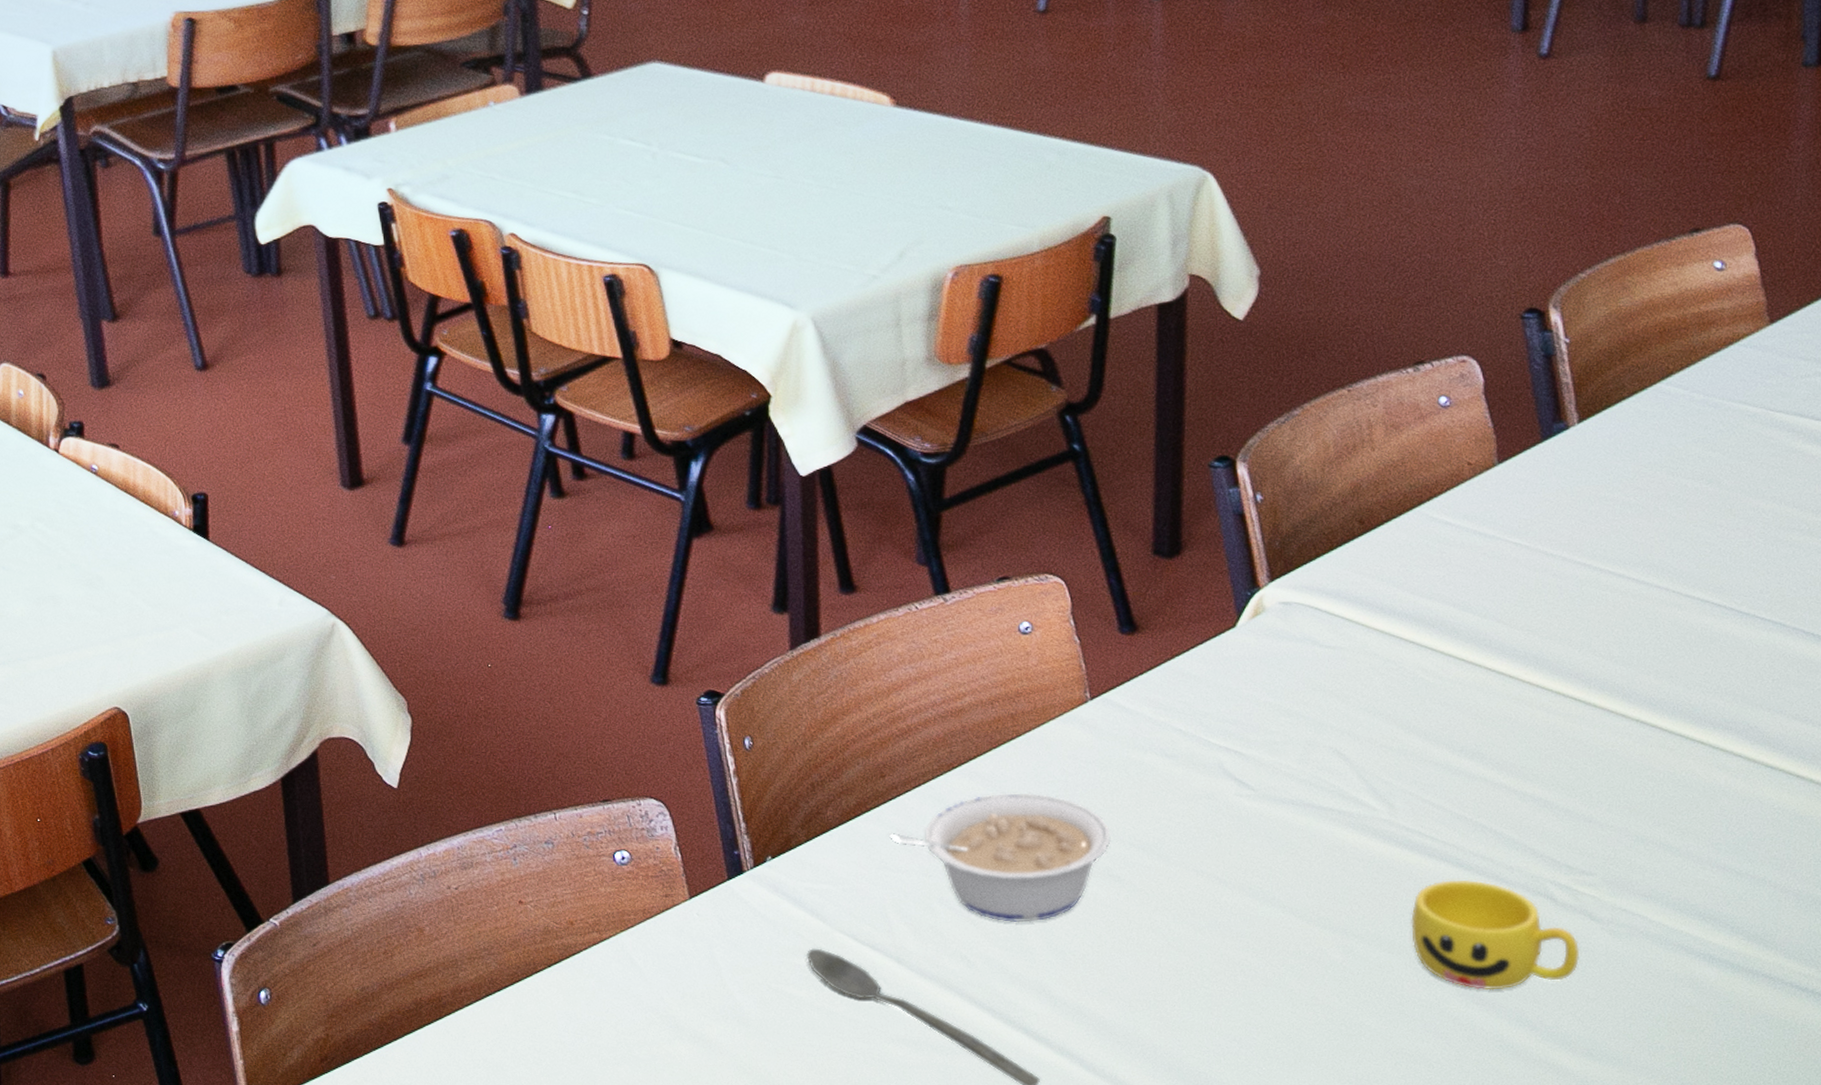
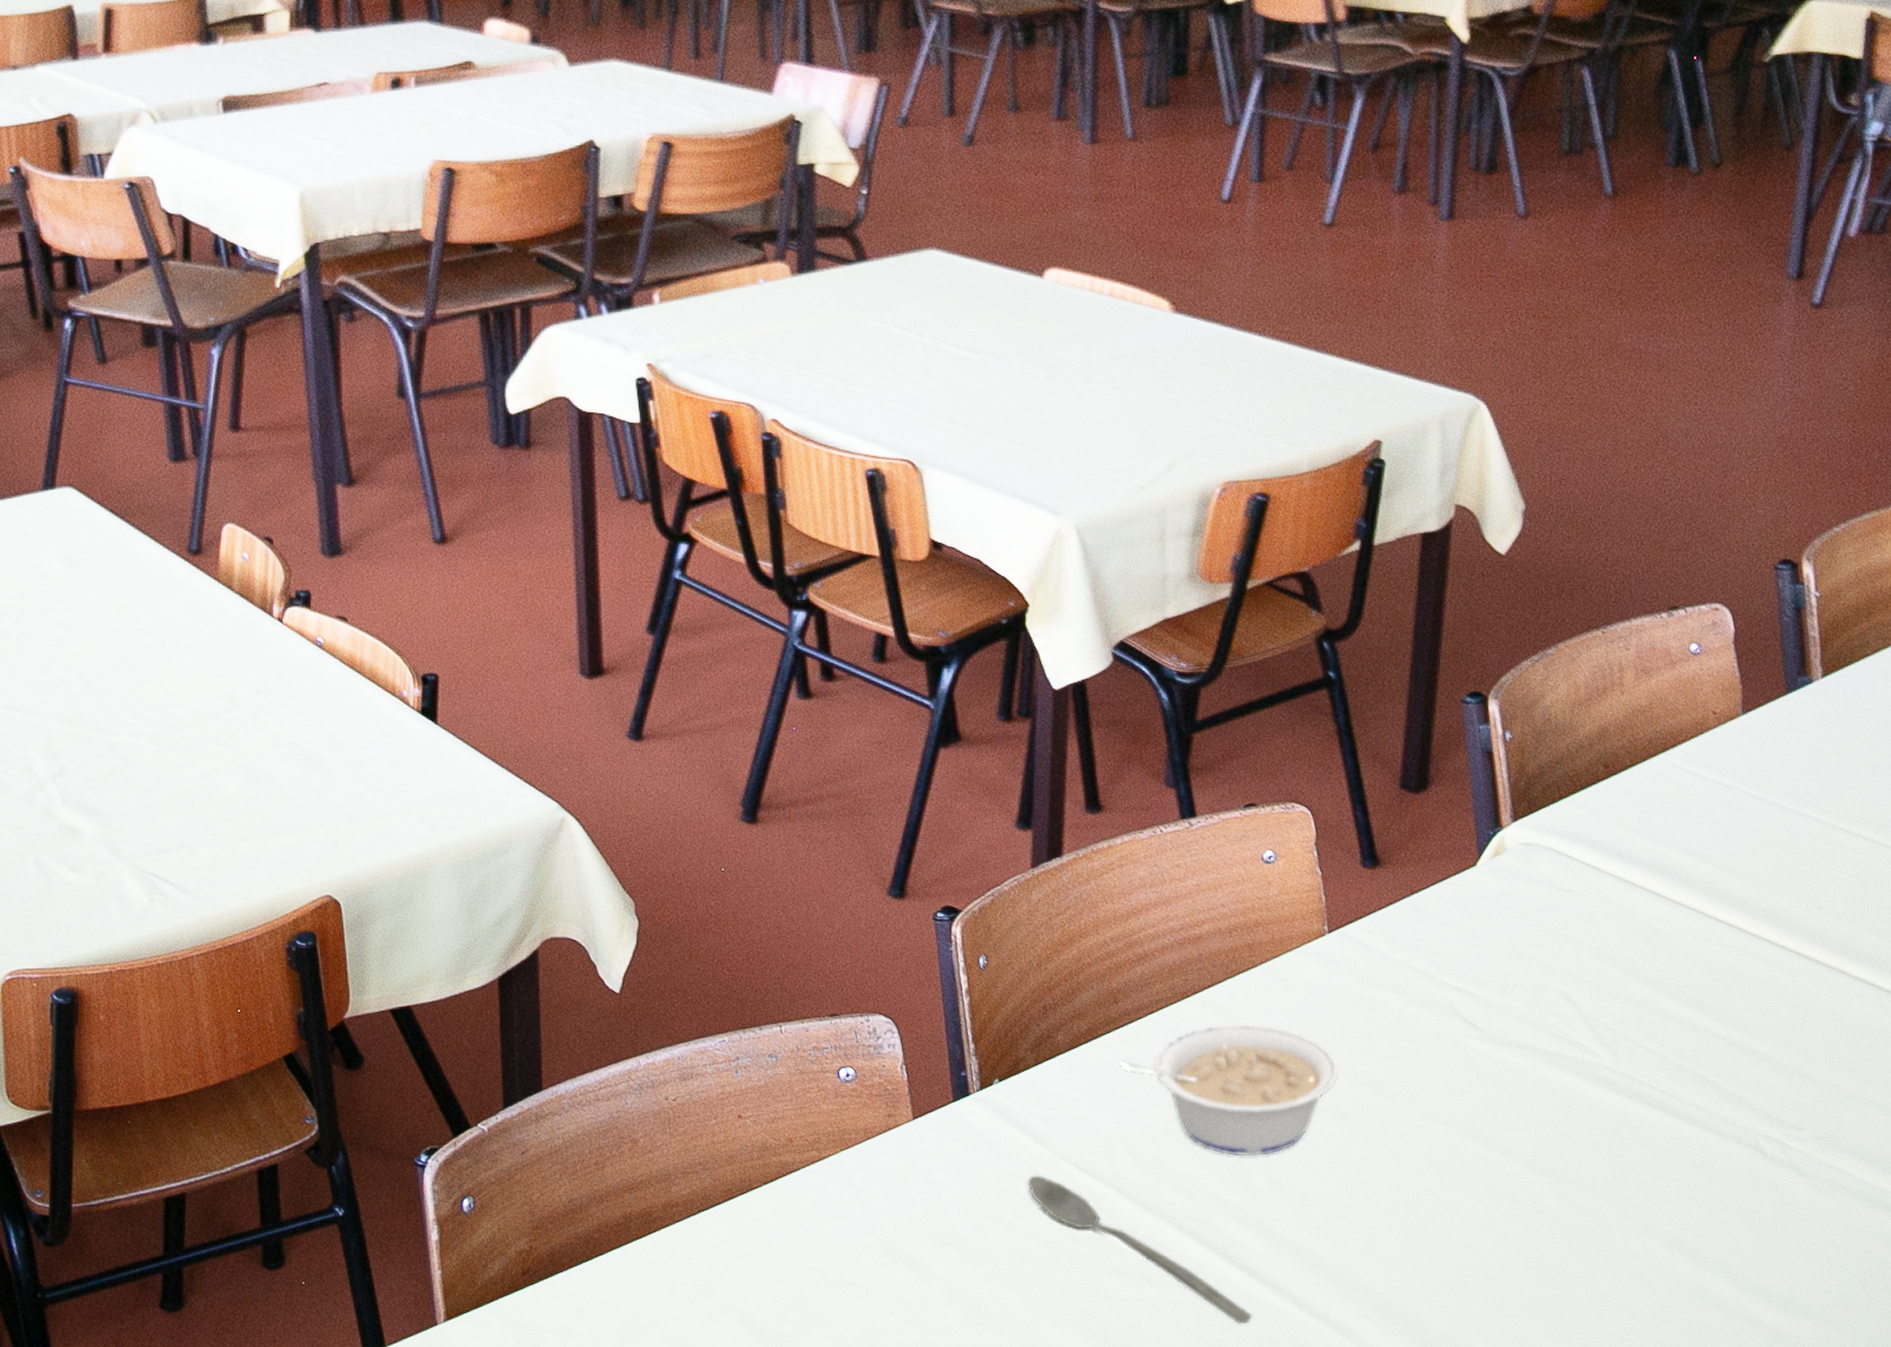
cup: present [1411,879,1580,990] -> none [1624,1129,1785,1241]

